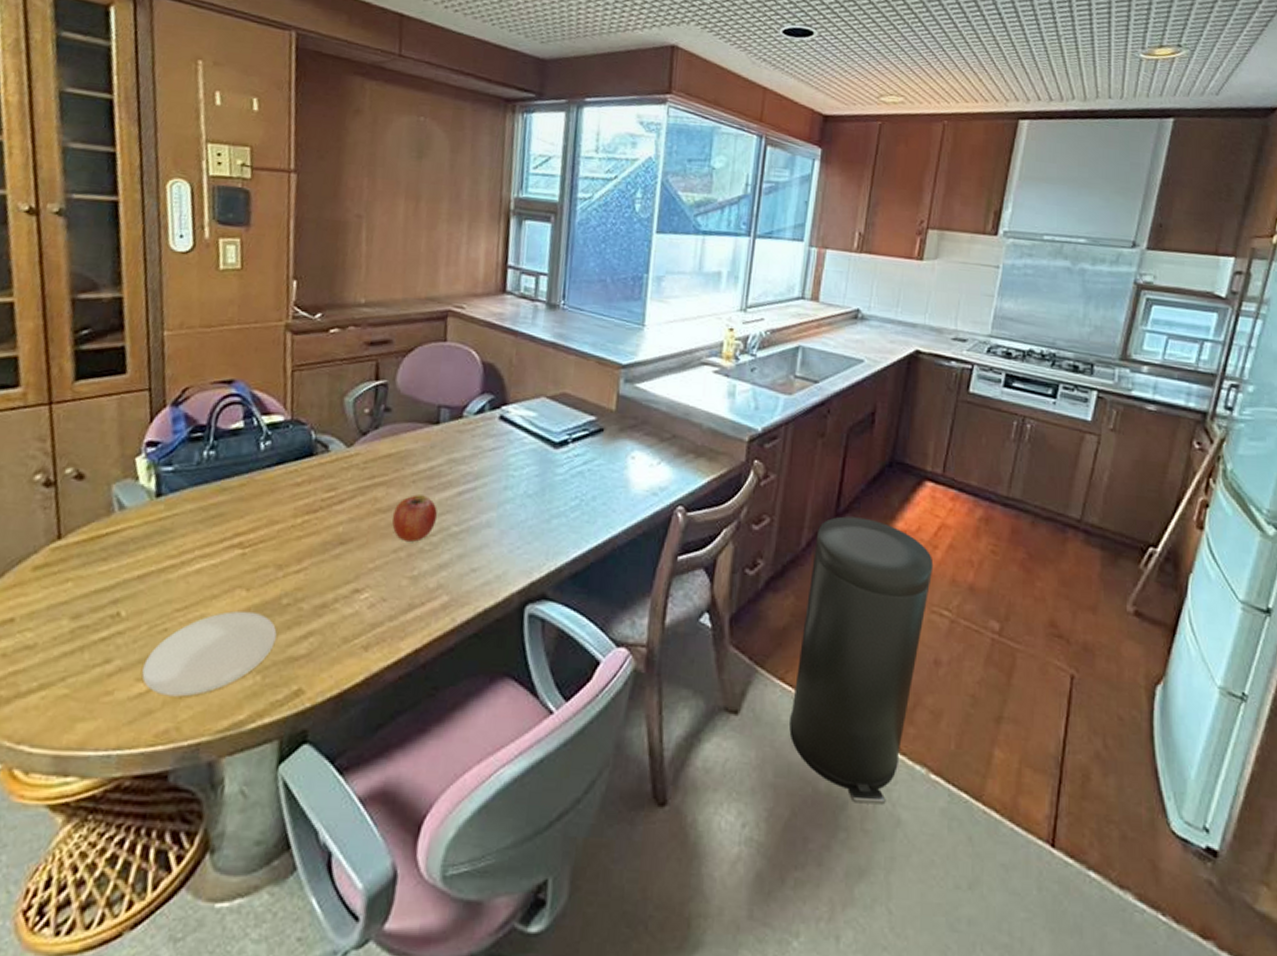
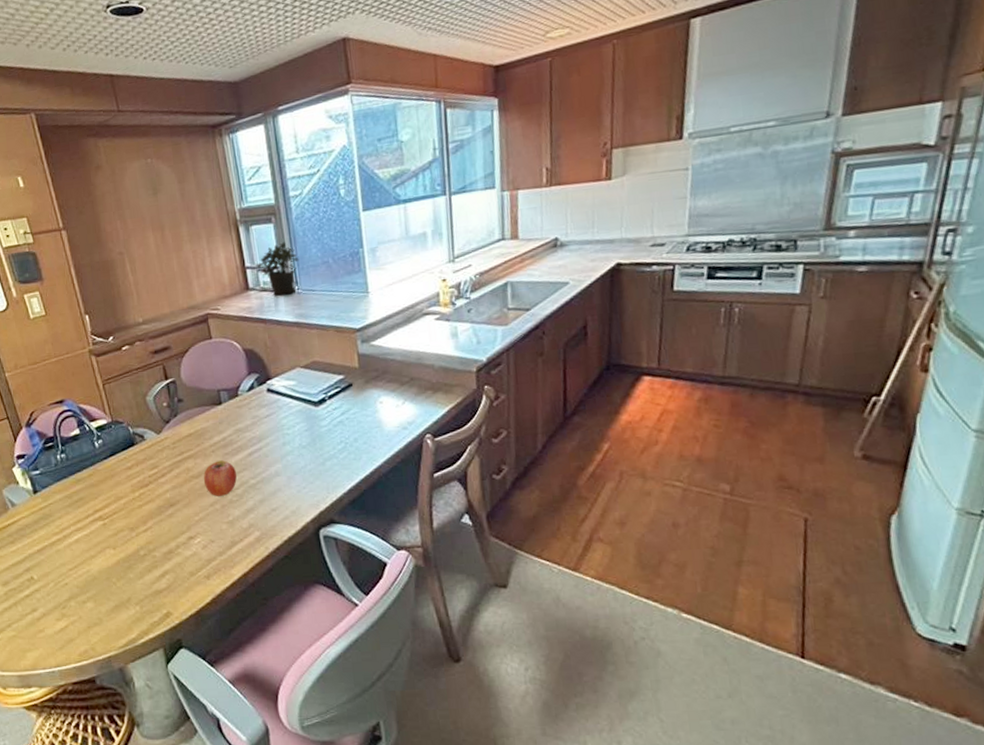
plate: present [141,610,277,697] -> none [58,563,143,628]
potted plant: none [518,247,573,310] -> present [254,242,299,297]
pedal bin: present [789,516,934,805] -> none [550,417,661,643]

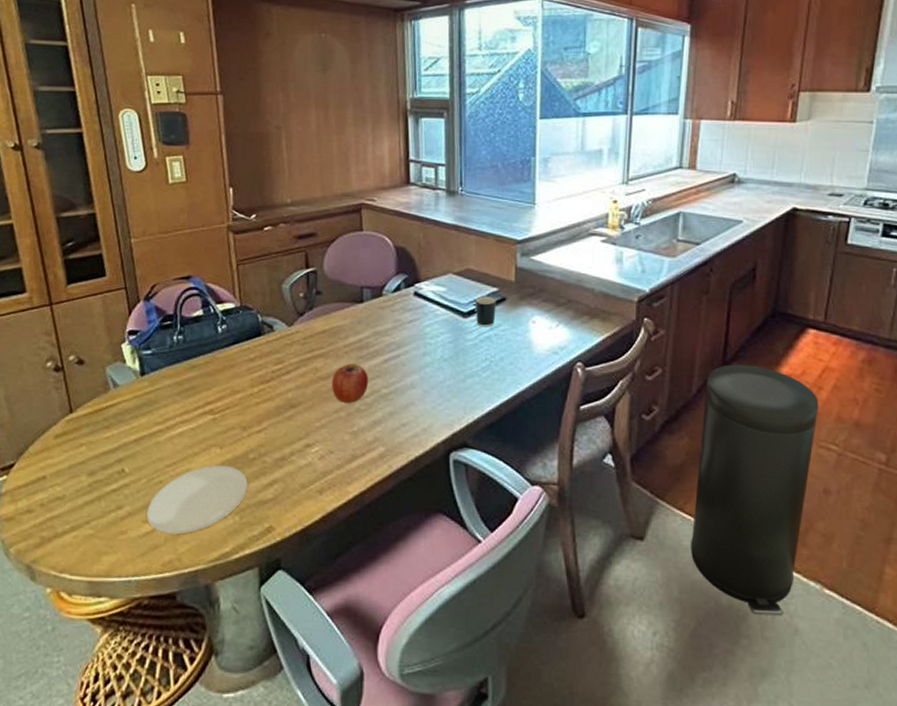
plate: none [58,563,143,628] -> present [147,464,248,535]
potted plant: present [254,242,299,297] -> none [419,139,467,196]
mug: none [324,384,345,413] -> present [475,296,496,327]
pedal bin: none [550,417,661,643] -> present [691,364,819,616]

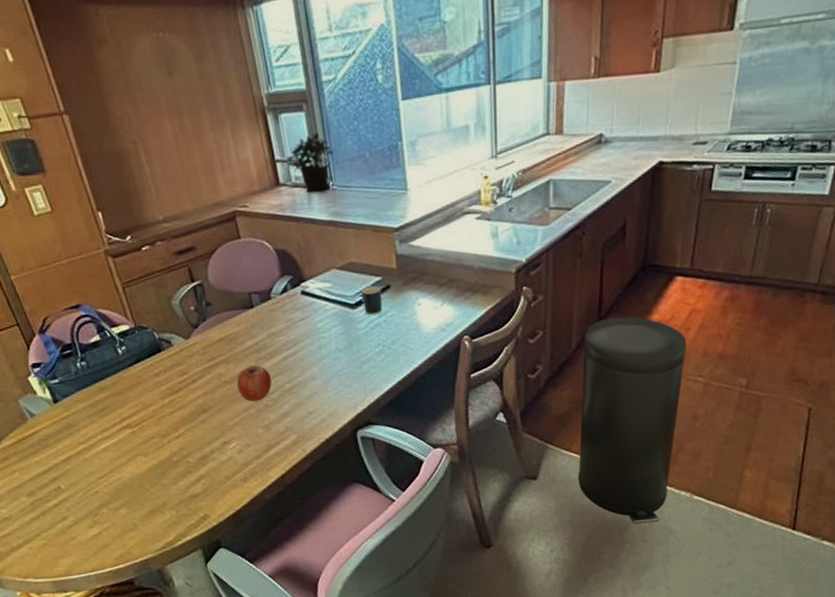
plate: present [147,464,248,535] -> none [90,470,178,534]
potted plant: none [419,139,467,196] -> present [285,133,334,194]

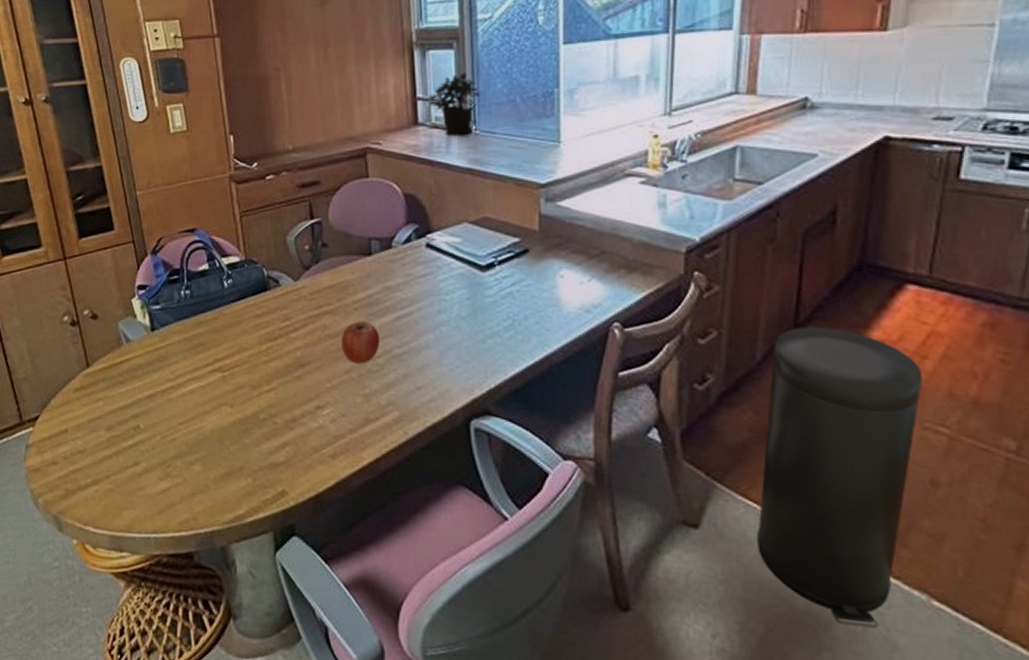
mug: present [361,285,383,316] -> none [494,247,518,282]

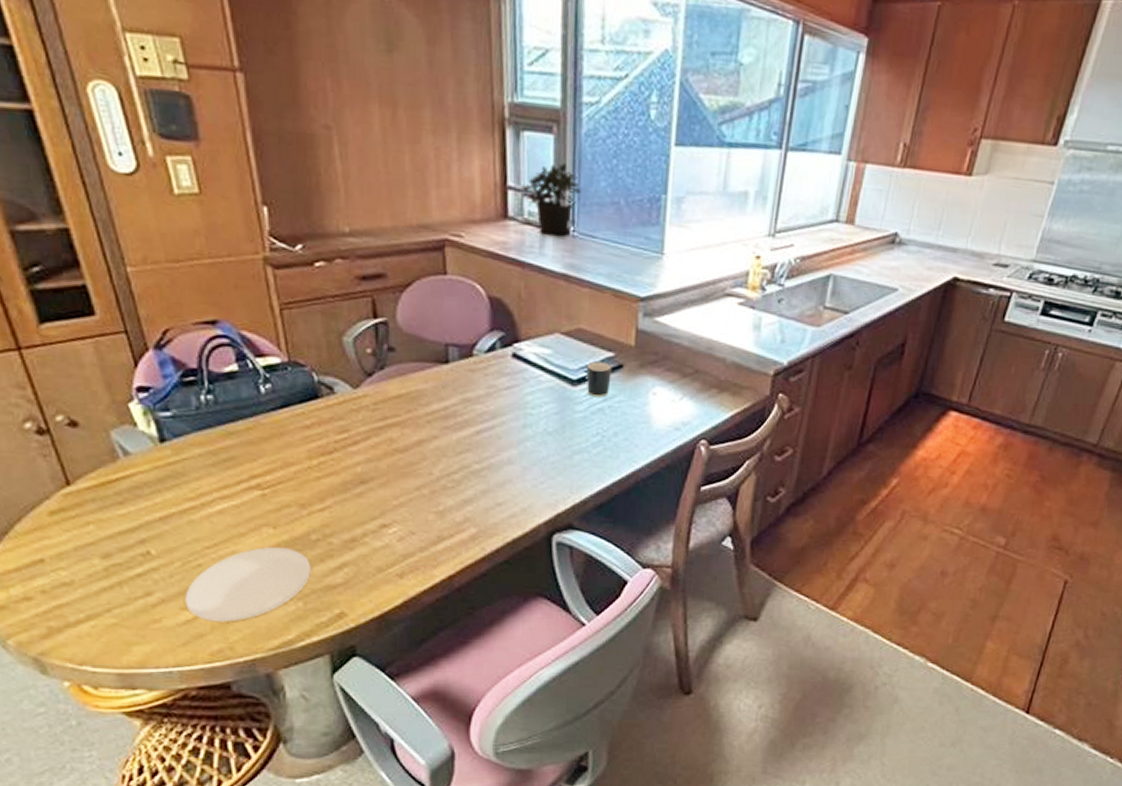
plate: none [162,424,259,494] -> present [185,546,311,622]
fruit: present [340,321,379,363] -> none [410,434,456,479]
mug: none [494,247,518,282] -> present [586,361,612,398]
pedal bin: present [757,327,923,629] -> none [804,446,950,687]

